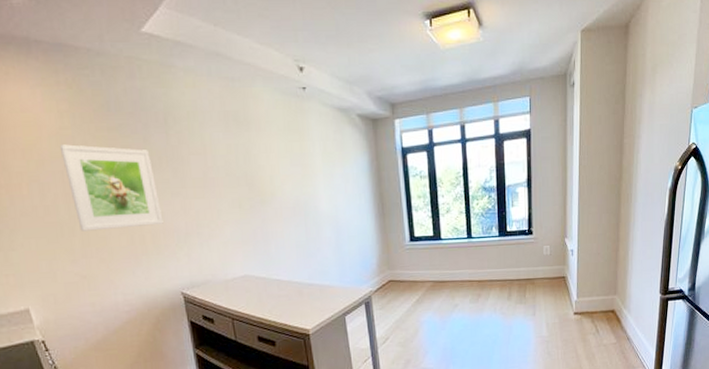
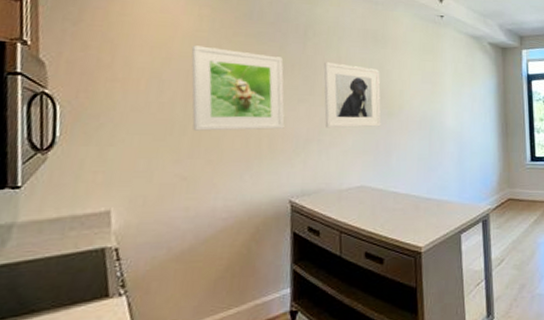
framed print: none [190,151,256,221] -> present [323,62,381,128]

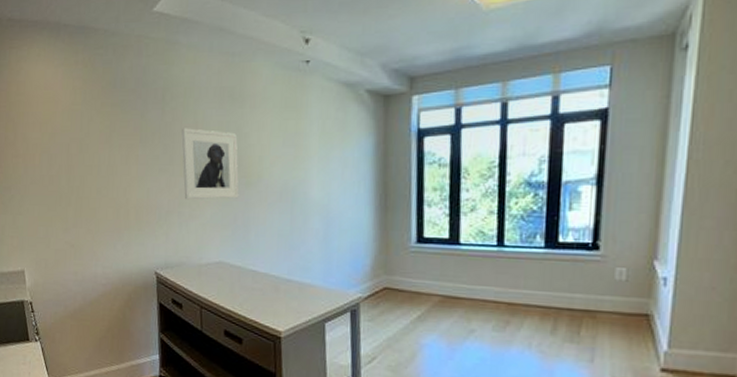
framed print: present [191,45,285,131] -> none [69,119,148,202]

